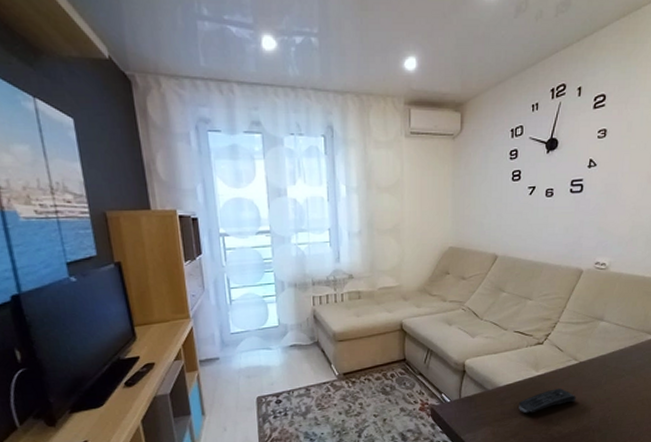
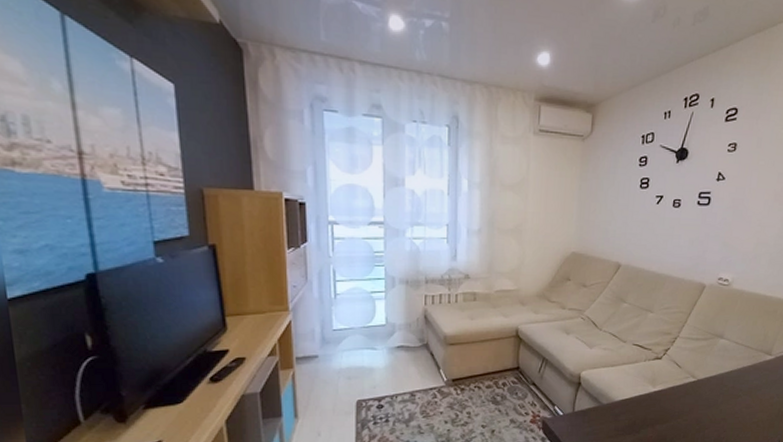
remote control: present [519,388,576,414] -> none [633,406,692,431]

